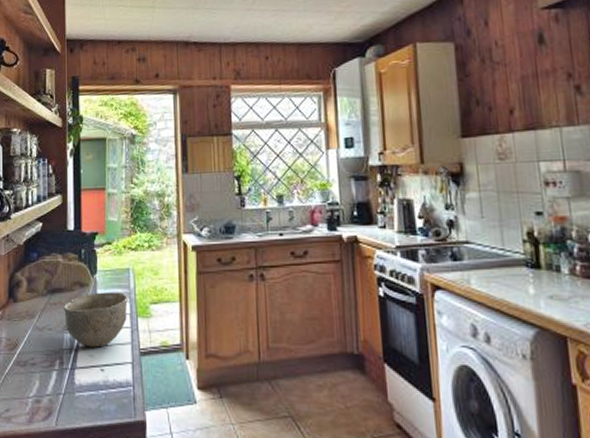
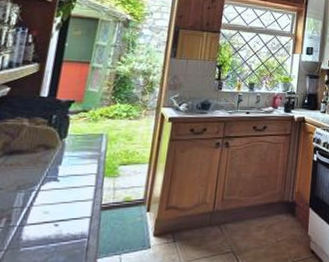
bowl: present [63,292,128,348] -> none [20,154,97,205]

